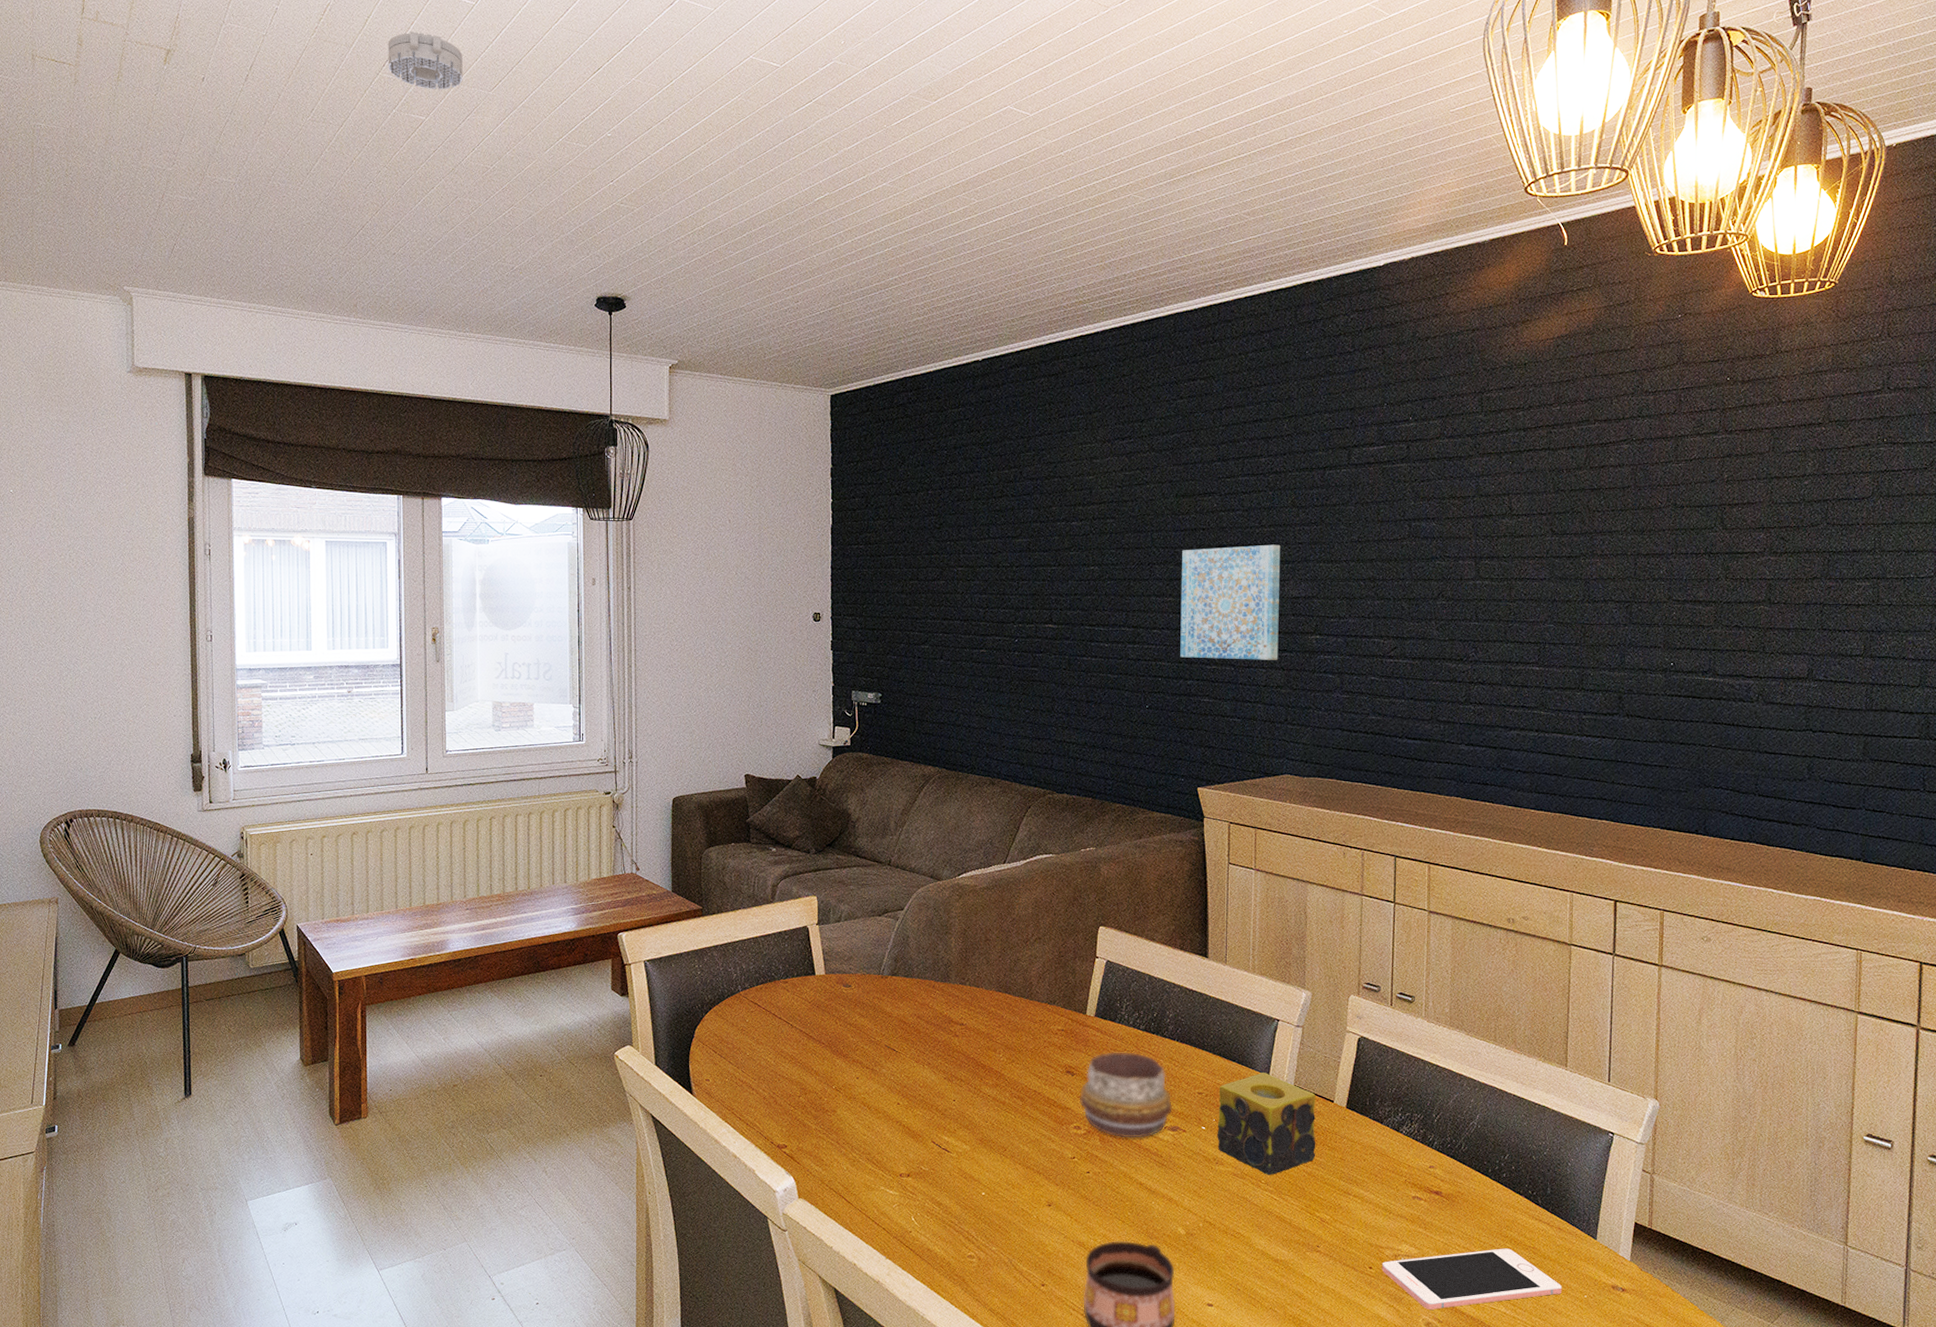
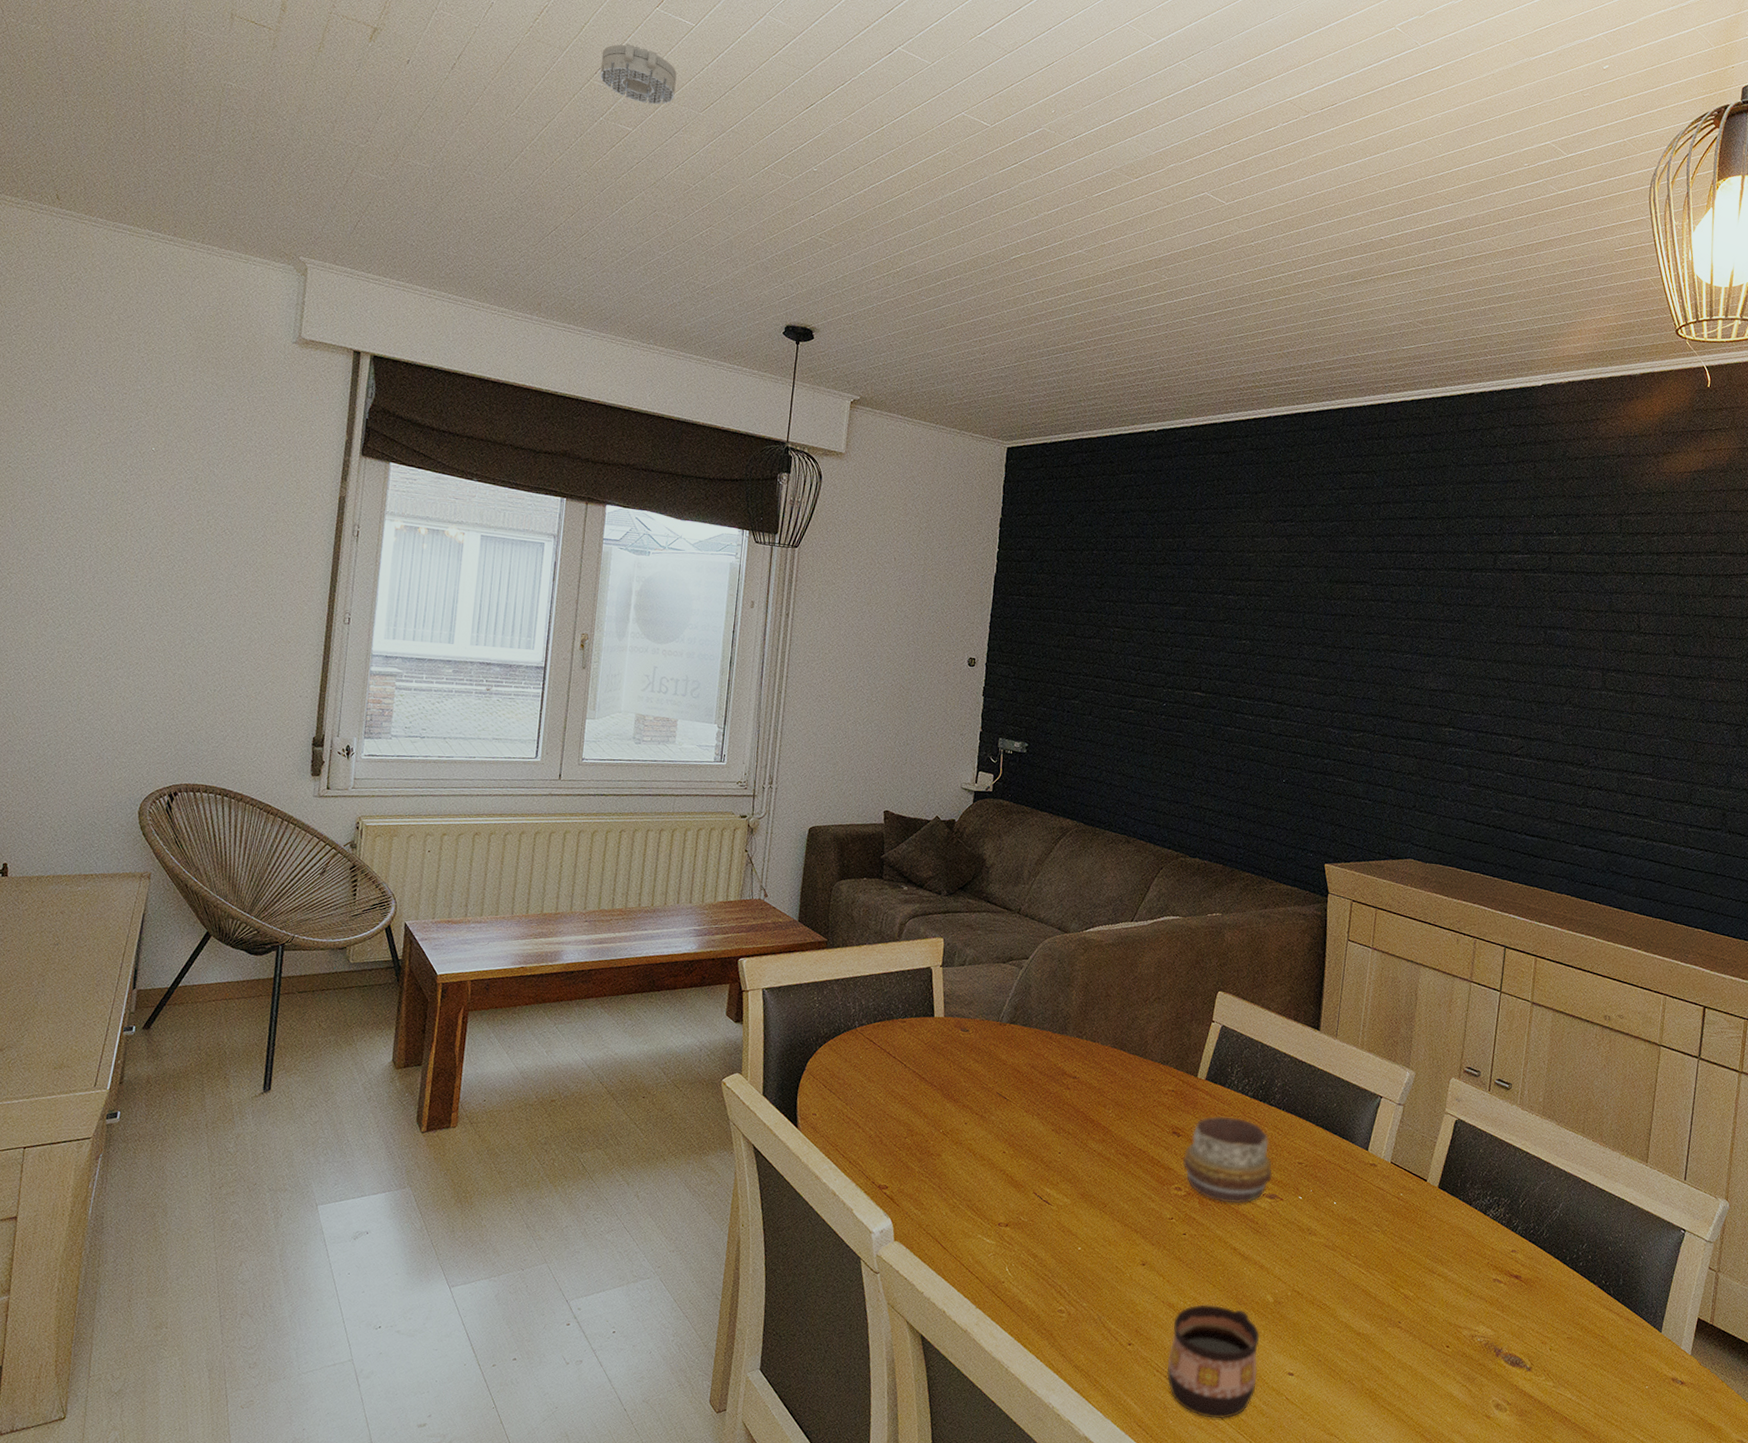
wall art: present [1180,544,1281,660] -> none [1320,633,1424,748]
candle: present [1217,1073,1316,1175] -> none [1312,1147,1410,1249]
cell phone: present [1381,1248,1562,1310] -> none [1458,1335,1625,1392]

